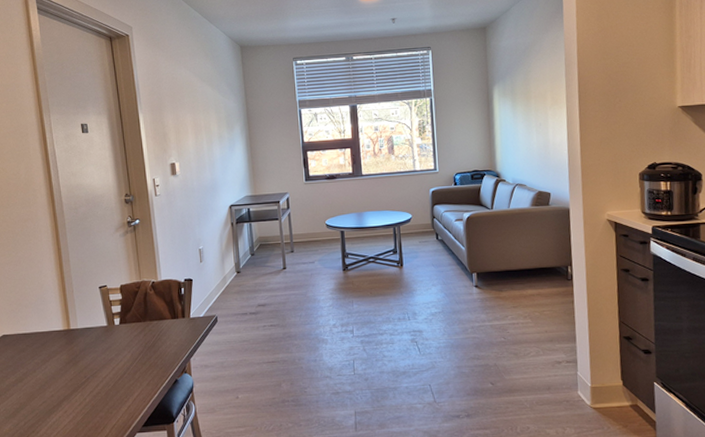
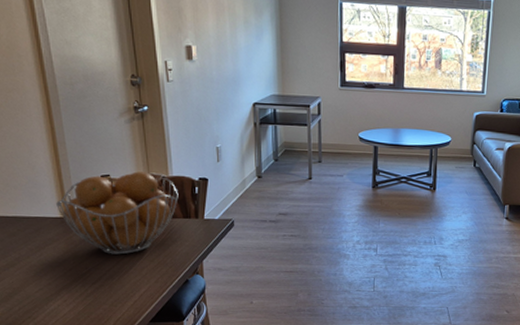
fruit basket: none [60,279,167,361] -> present [56,171,179,255]

